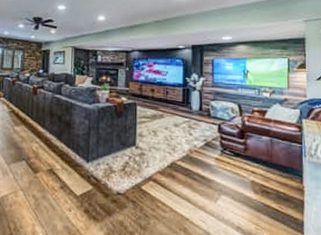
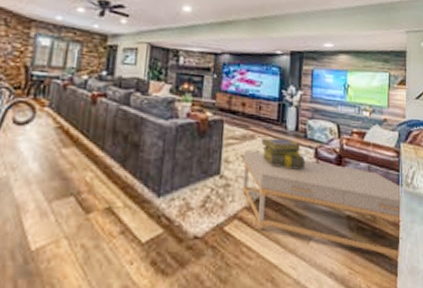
coffee table: none [155,126,307,218] -> present [242,150,402,257]
stack of books: none [170,116,210,143] -> present [261,137,306,170]

